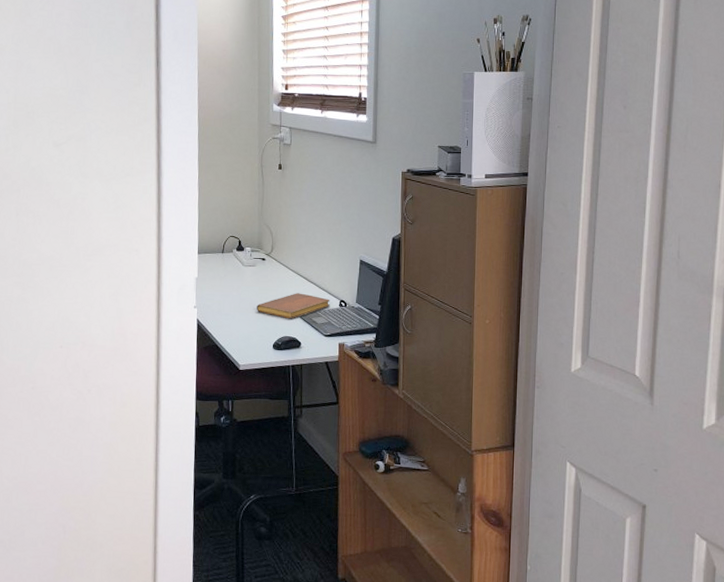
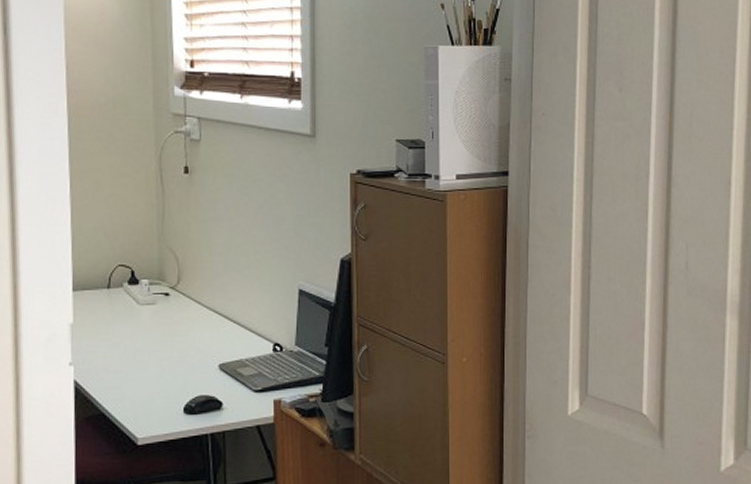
notebook: present [257,293,330,319] -> none [159,337,261,373]

